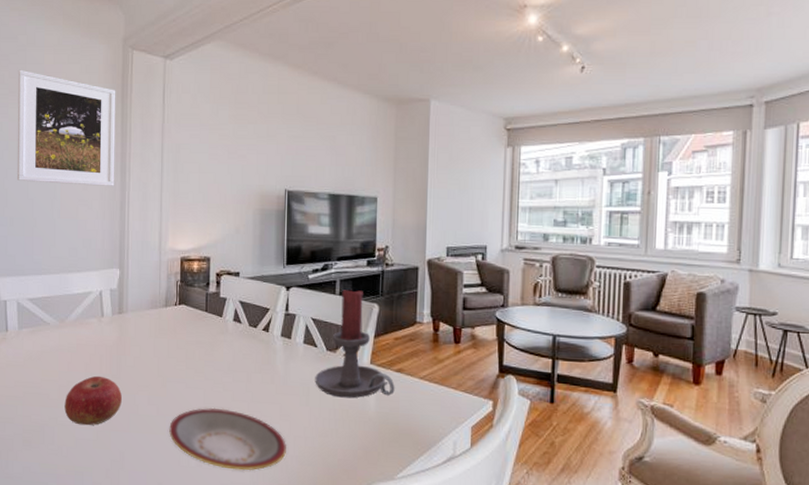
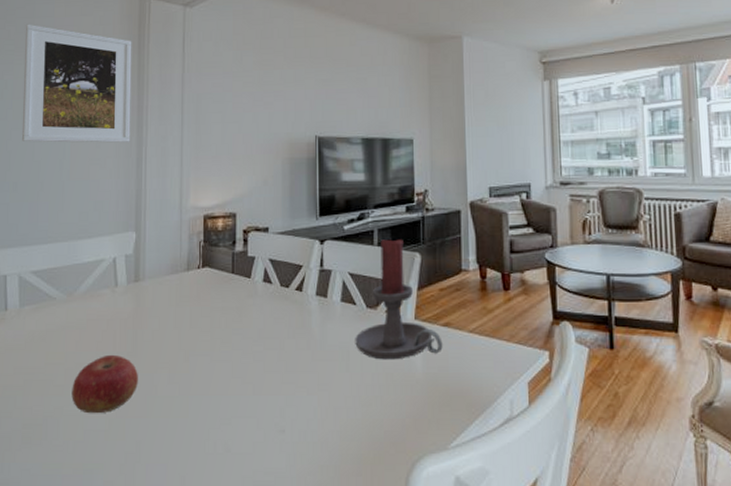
plate: present [169,407,286,471] -> none [193,382,326,453]

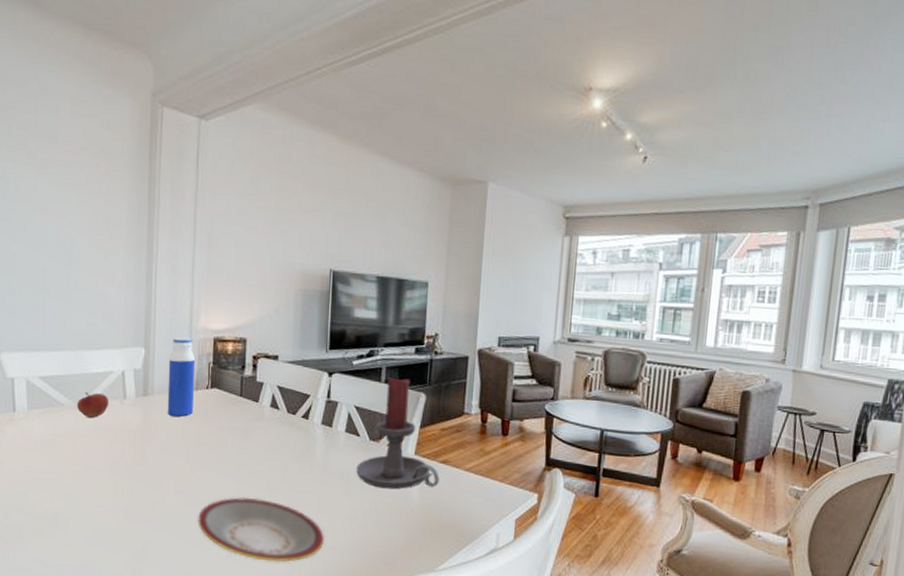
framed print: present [21,24,132,143] -> none [26,119,143,257]
apple: none [68,282,101,309] -> present [76,391,109,418]
apple: present [71,354,138,414] -> none [81,461,146,515]
water bottle: none [159,217,186,300] -> present [167,337,196,417]
plate: none [193,382,326,453] -> present [198,497,324,563]

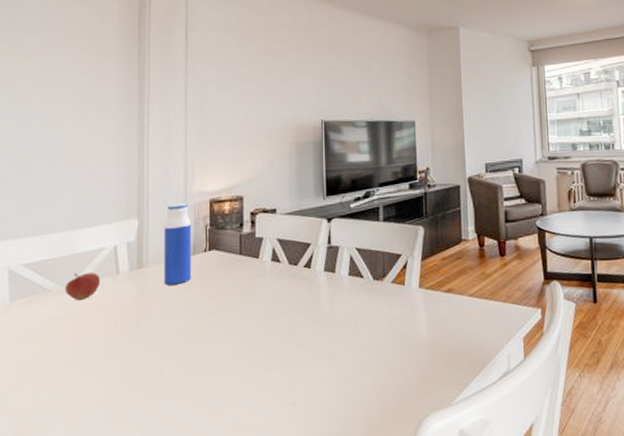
plate: present [198,497,324,563] -> none [201,358,336,426]
candle holder: present [356,377,440,490] -> none [363,214,446,328]

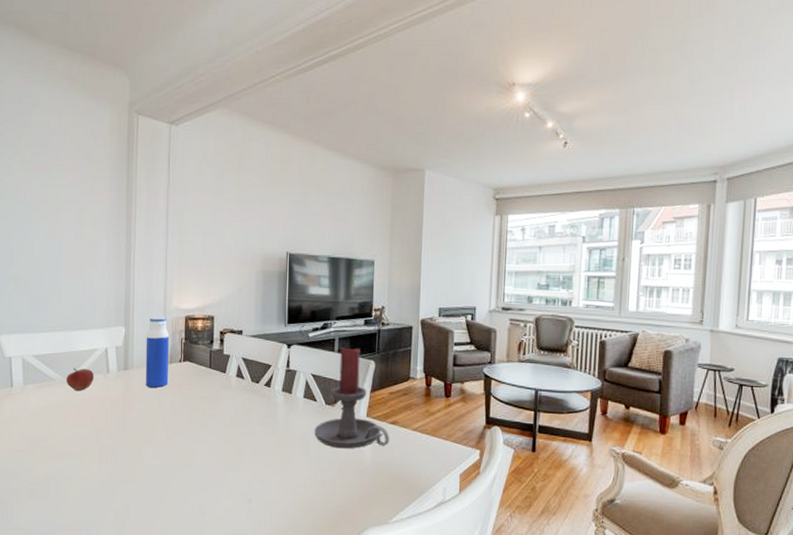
candle holder: none [363,214,446,328] -> present [314,346,390,449]

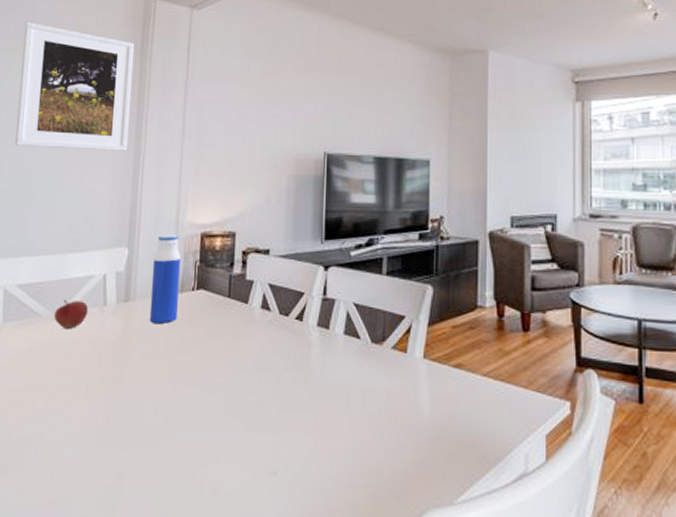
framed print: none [21,131,122,247] -> present [14,21,135,151]
candle holder: present [314,346,390,449] -> none [357,267,453,402]

